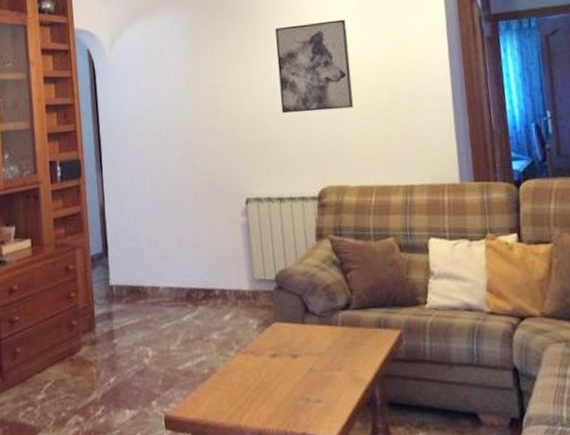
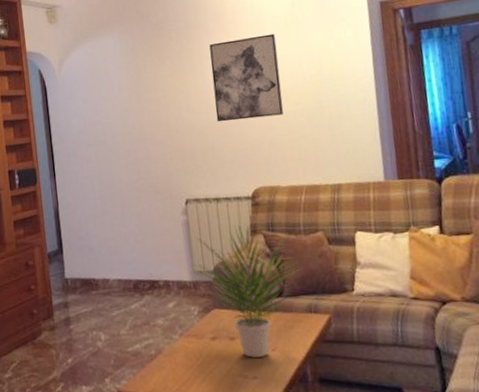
potted plant: none [250,227,369,378] -> present [191,224,300,358]

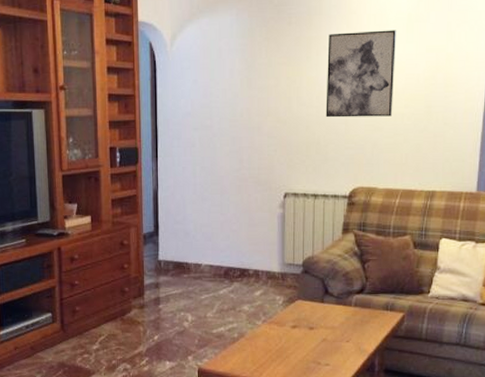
potted plant: present [191,224,300,358] -> none [281,222,383,347]

